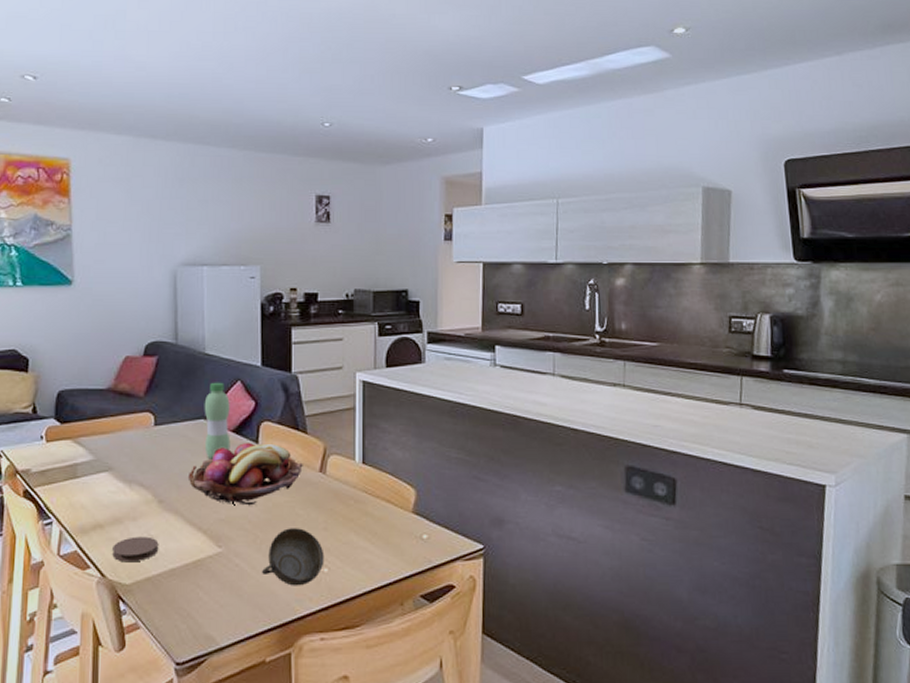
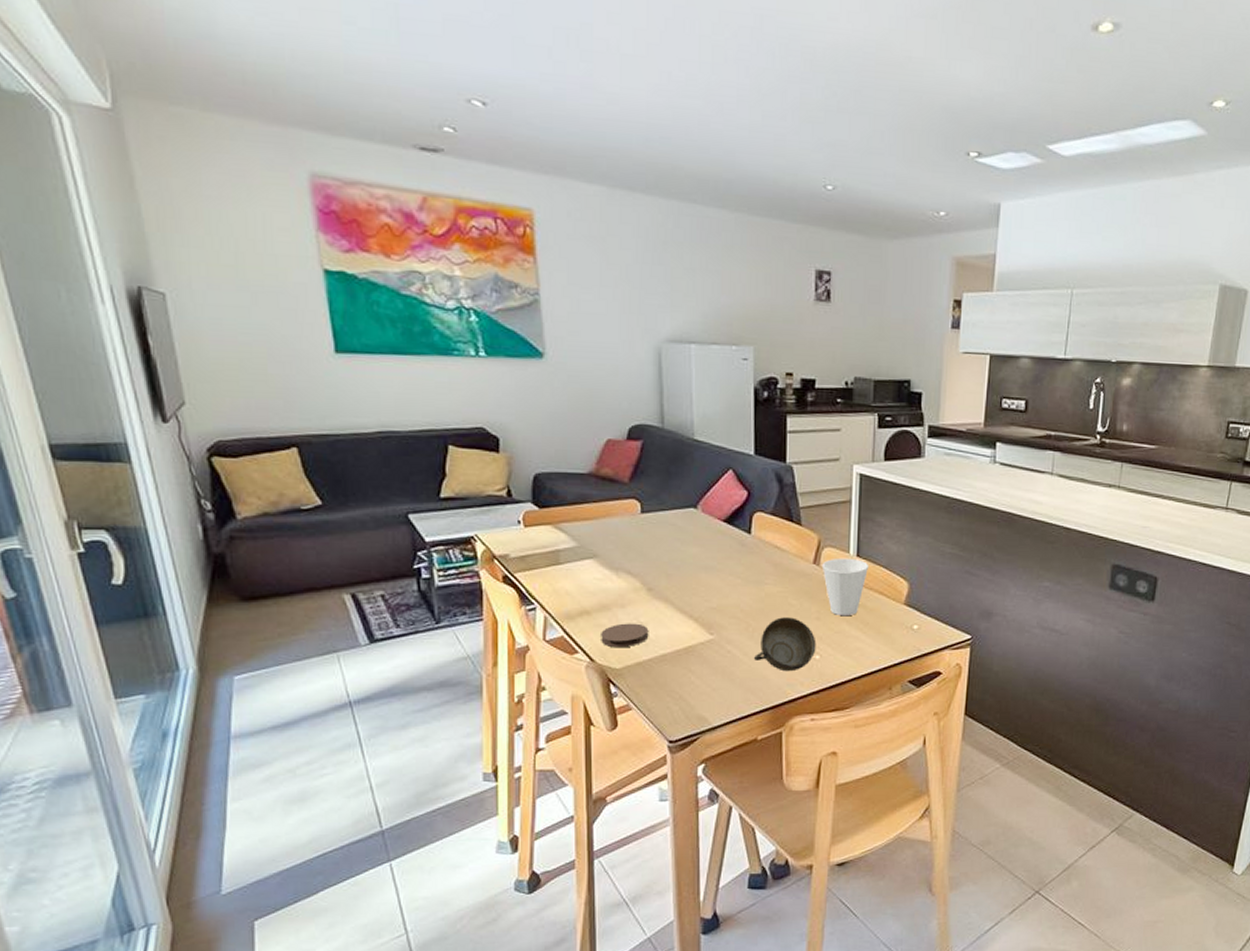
fruit basket: present [187,443,303,506] -> none [677,533,797,595]
water bottle: present [204,382,231,459] -> none [693,470,722,549]
cup: none [328,465,375,526] -> present [821,558,869,617]

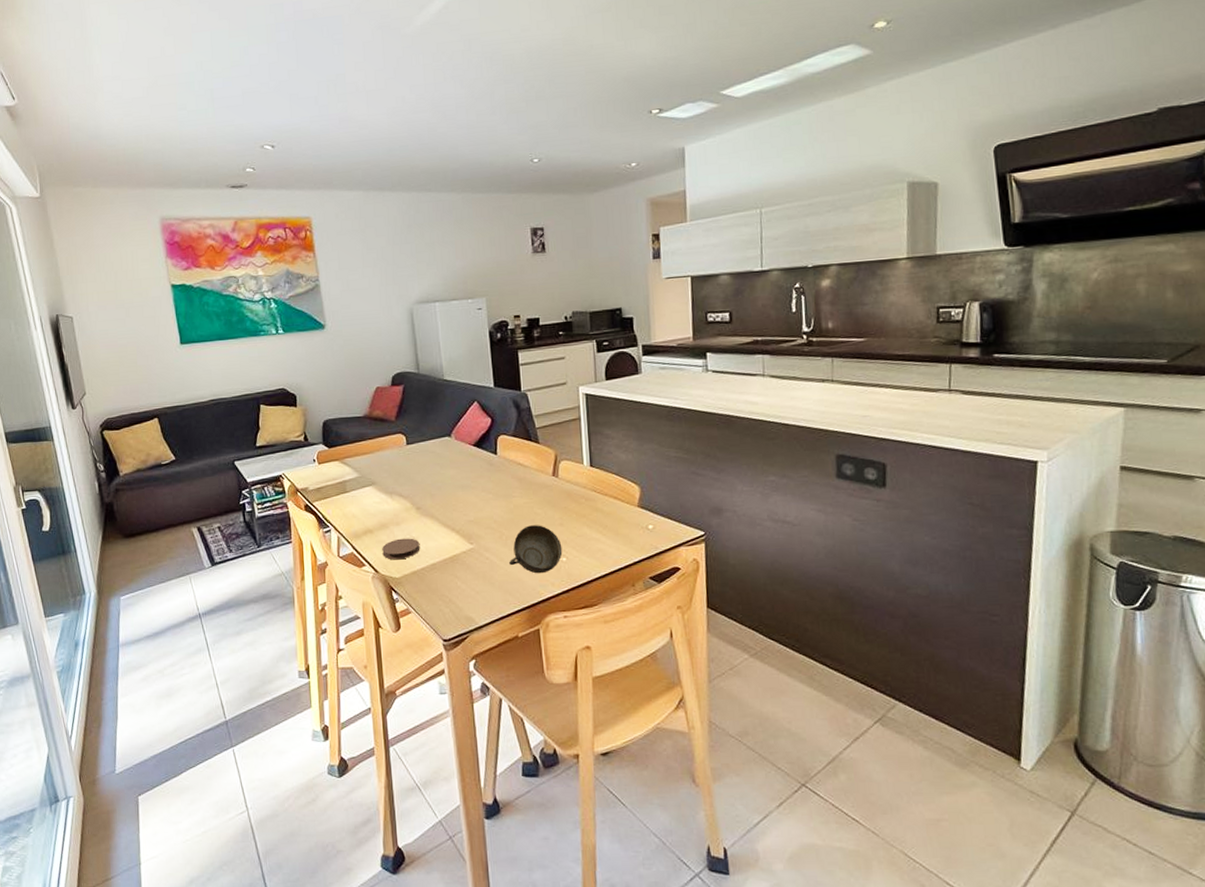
cup: present [821,558,869,617] -> none [560,468,603,521]

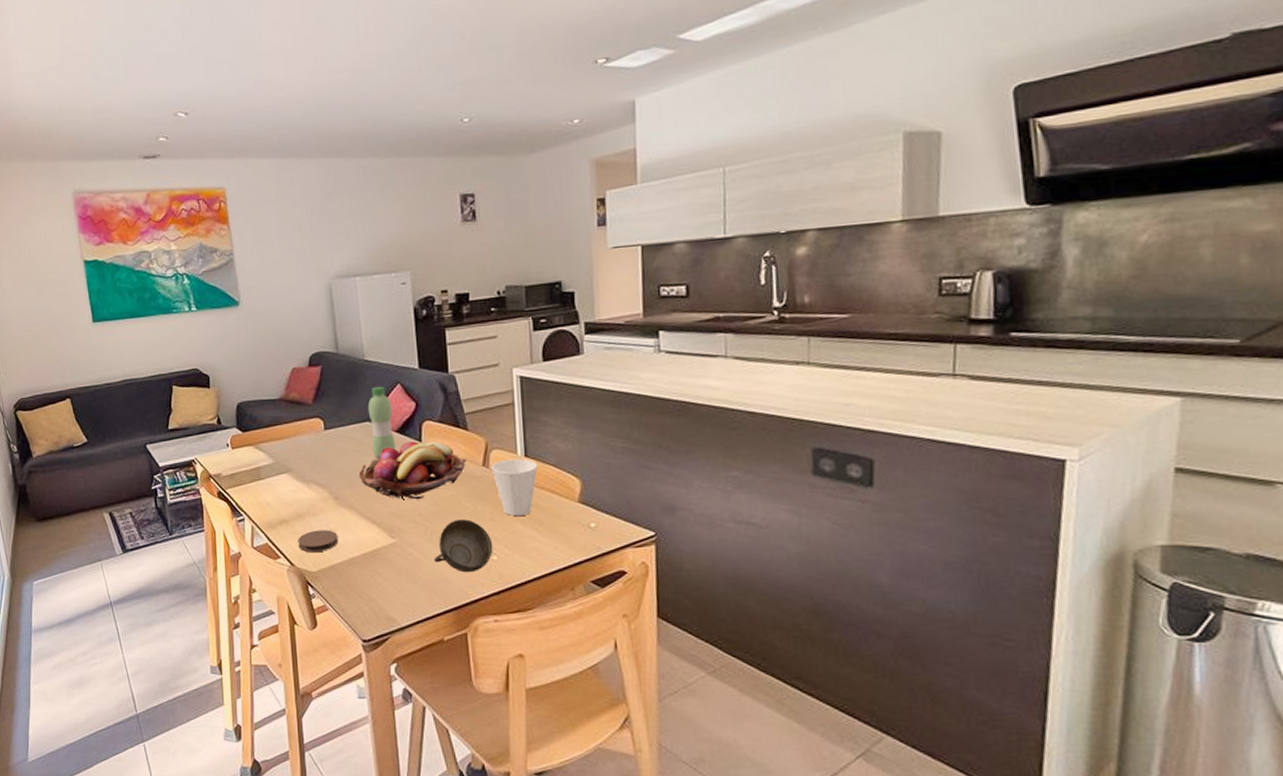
fruit basket: none [439,453,538,508] -> present [358,441,466,500]
water bottle: none [447,403,473,471] -> present [367,386,396,459]
cup: none [560,468,603,521] -> present [491,458,539,517]

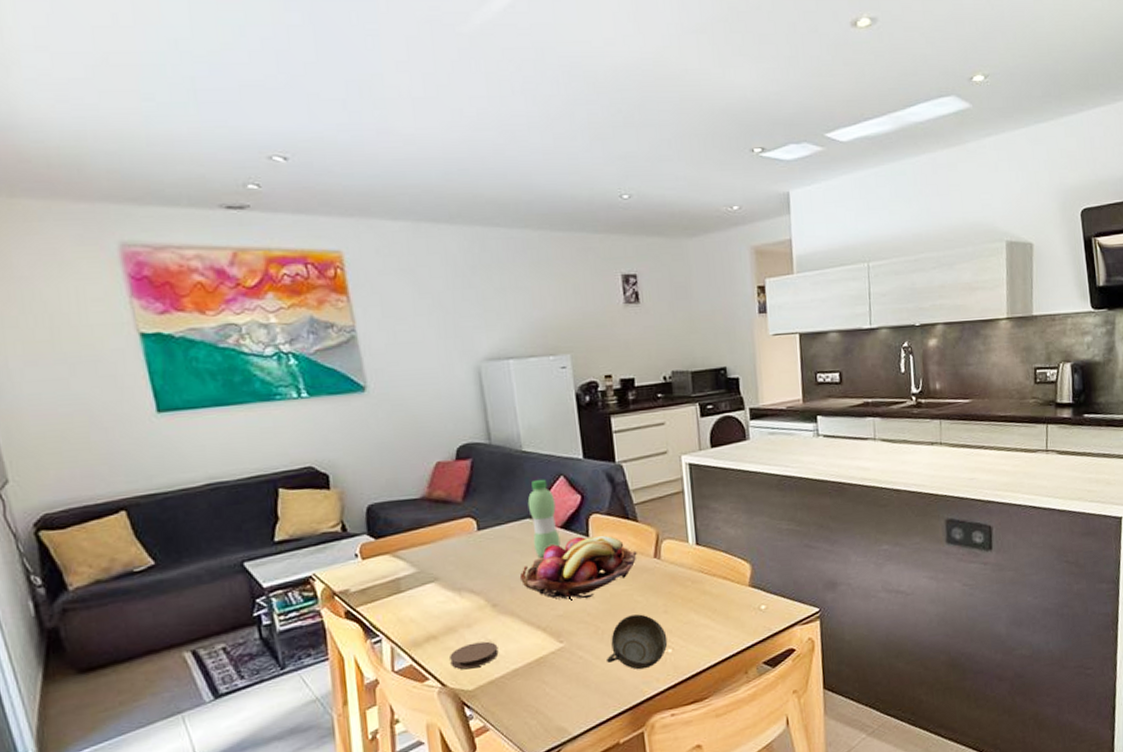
cup: present [491,458,539,517] -> none [662,547,710,607]

